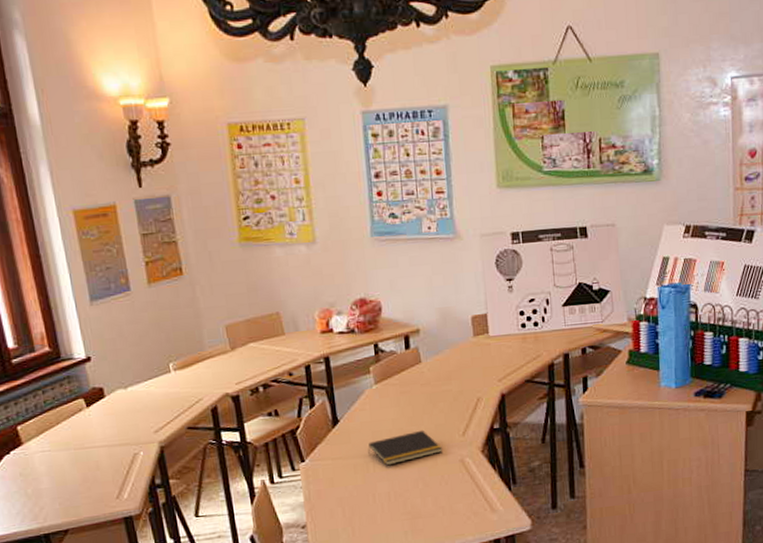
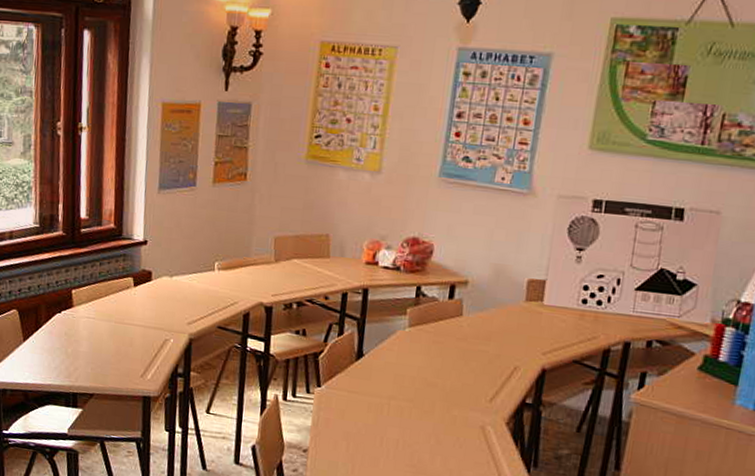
notepad: present [368,429,442,466] -> none [386,384,464,414]

